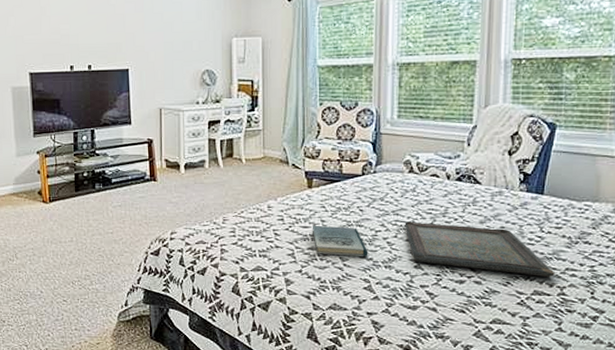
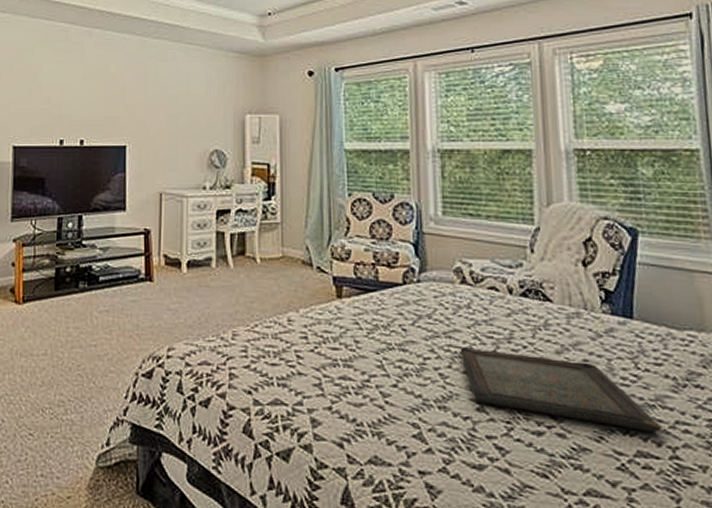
book: present [312,225,368,256] -> none [343,346,416,392]

